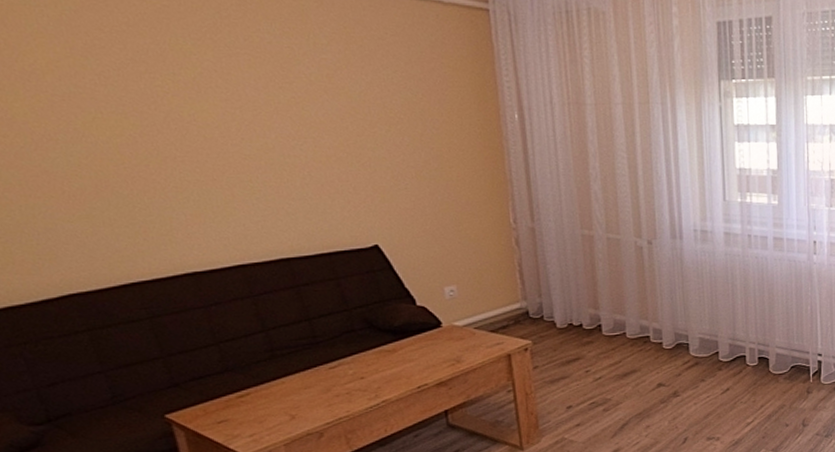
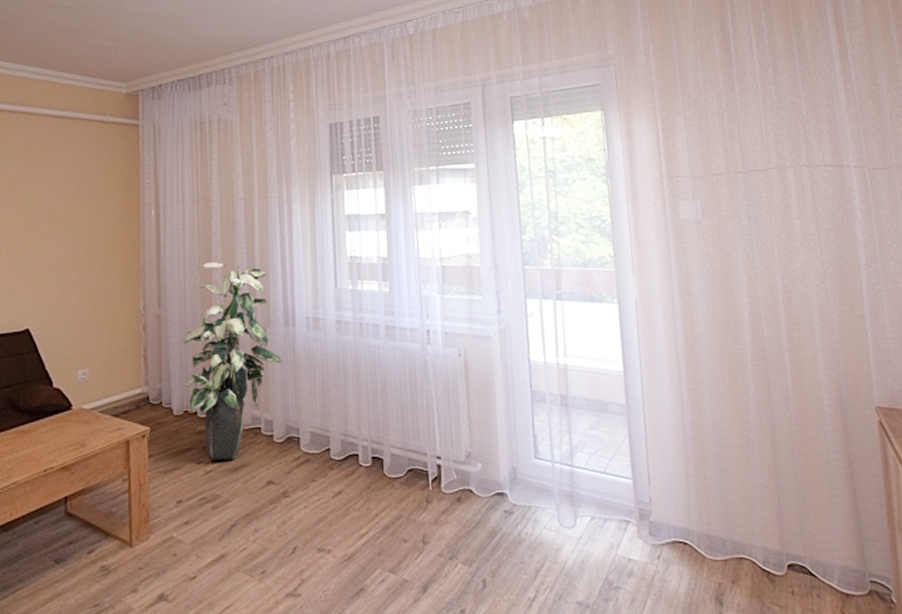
indoor plant: none [561,172,669,368] -> present [182,261,282,460]

